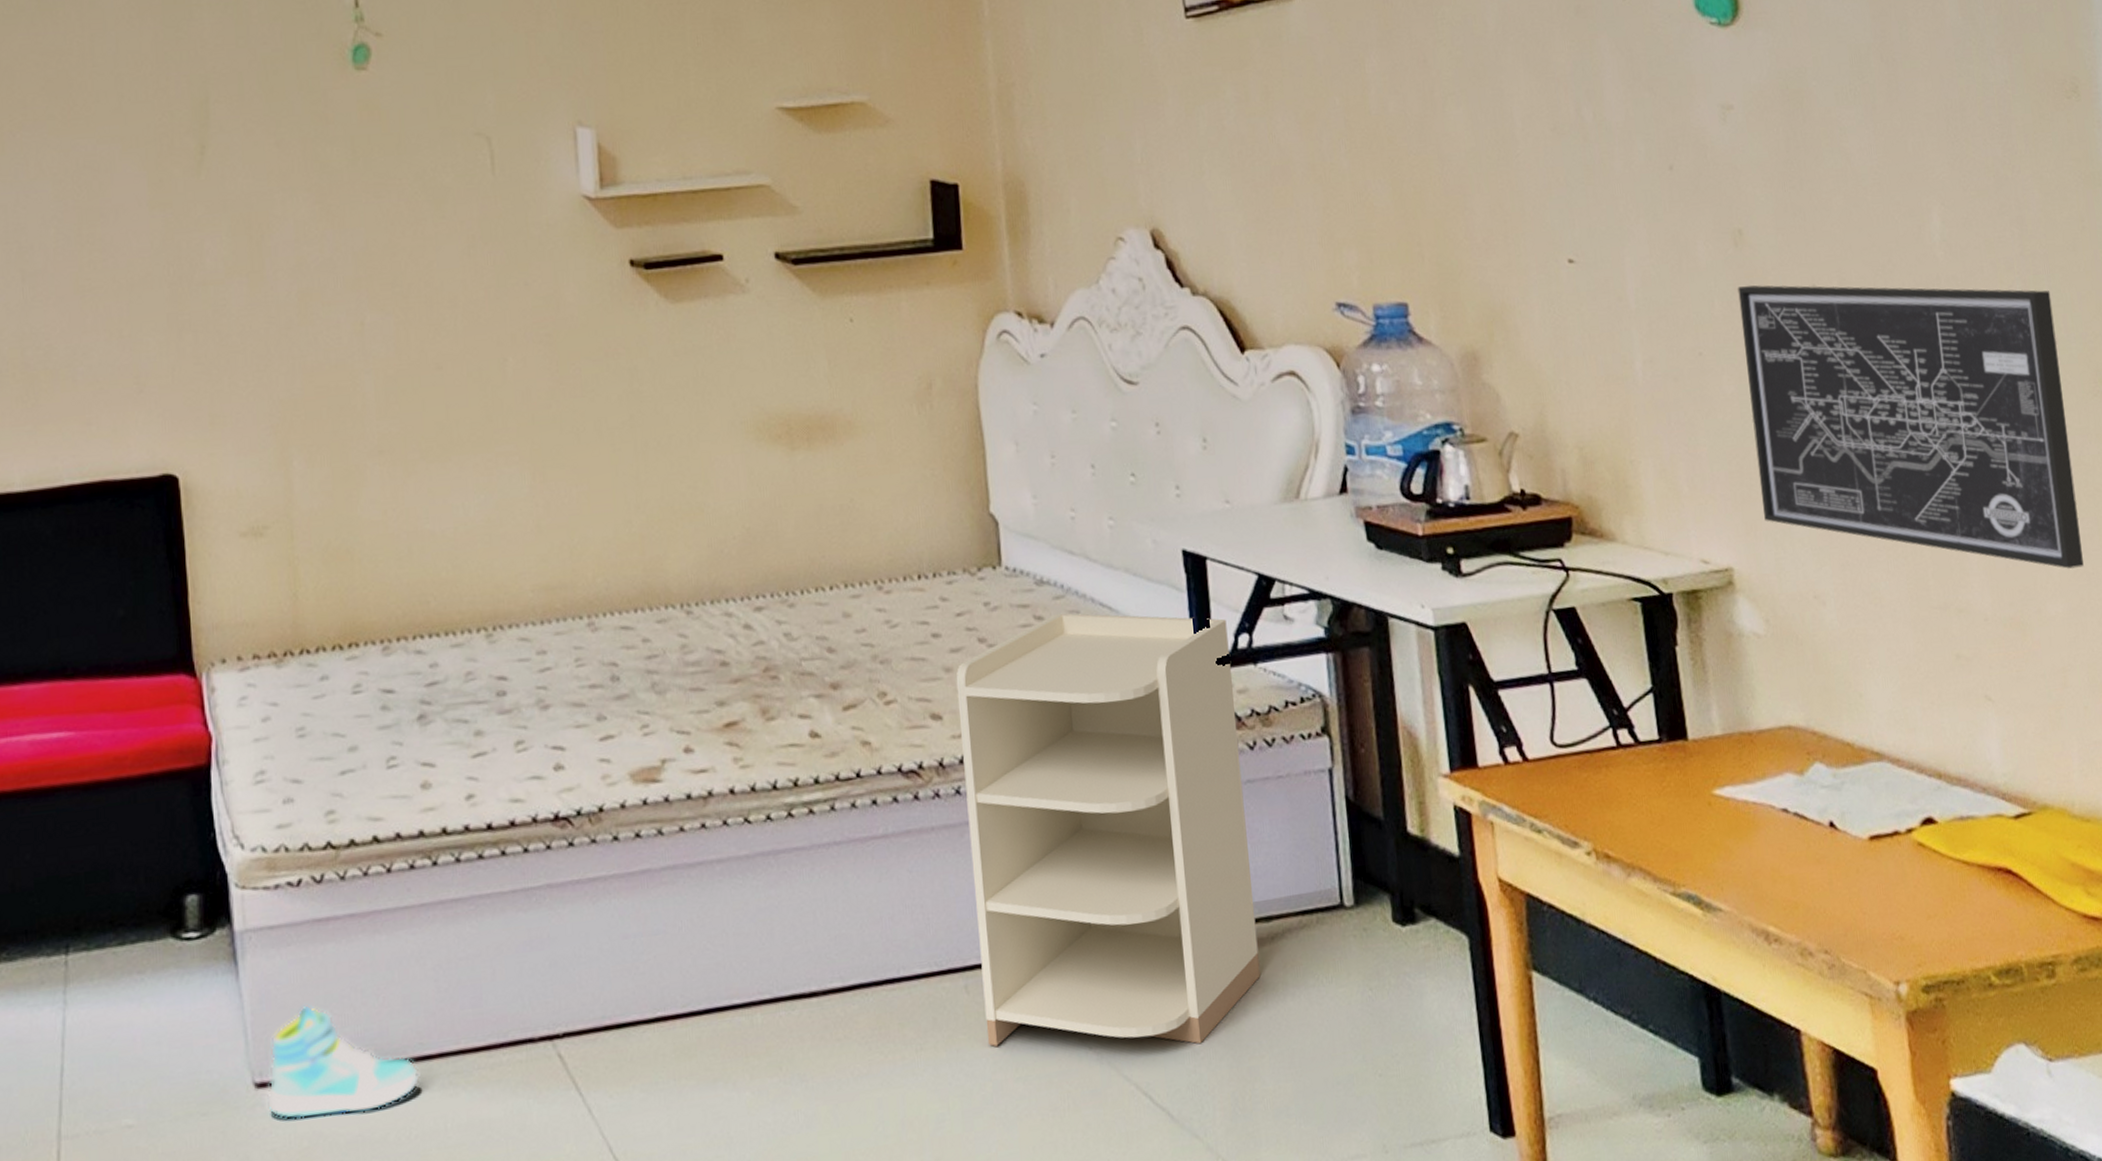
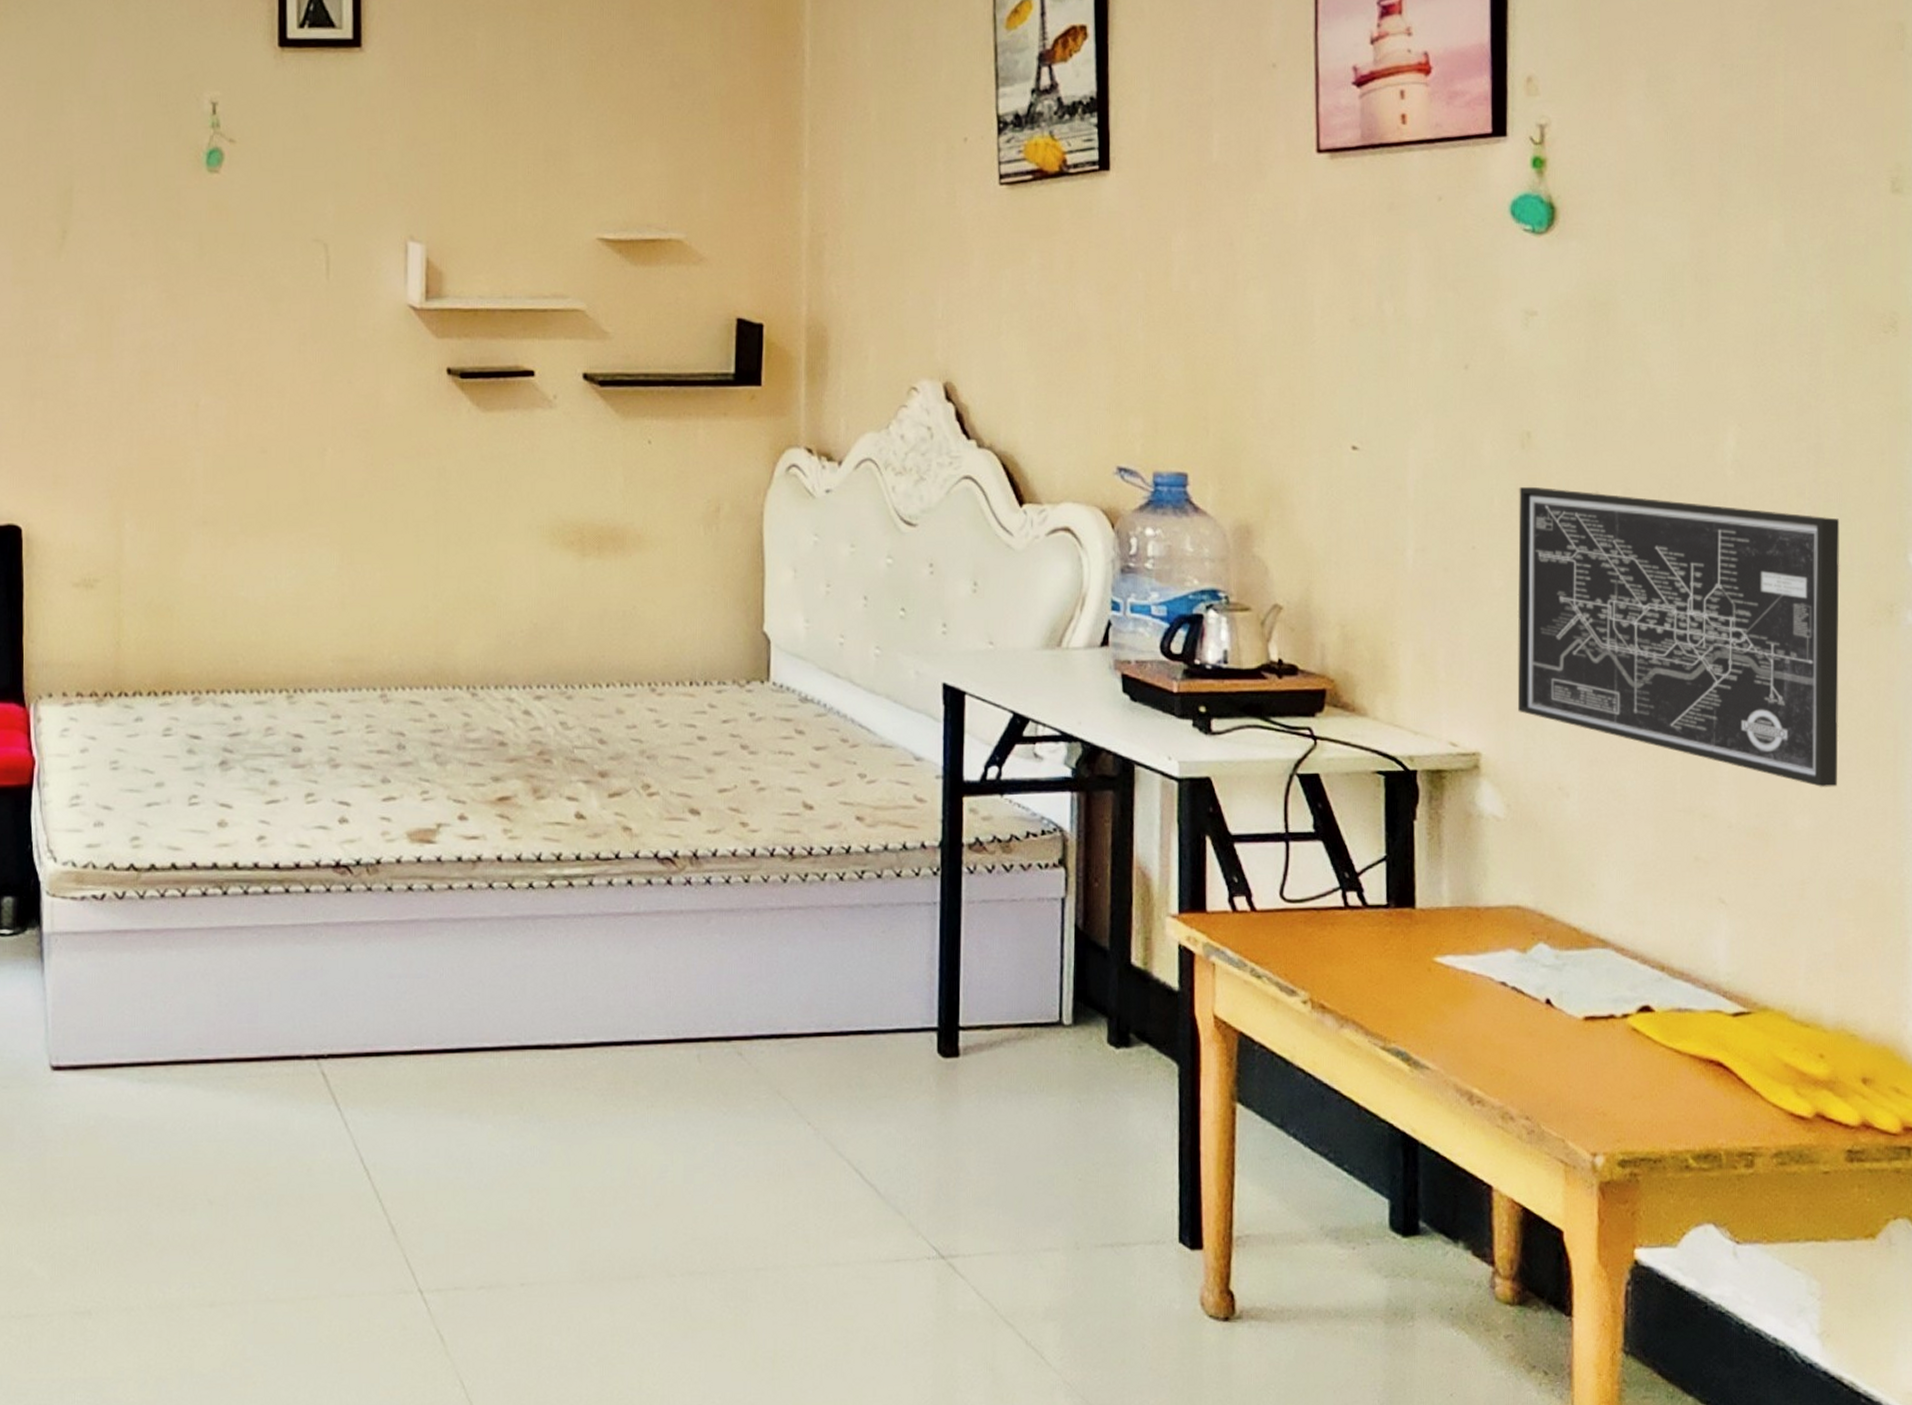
sneaker: present [266,1004,421,1120] -> none [60,1004,198,1103]
nightstand: present [956,612,1261,1046] -> none [714,729,978,1132]

